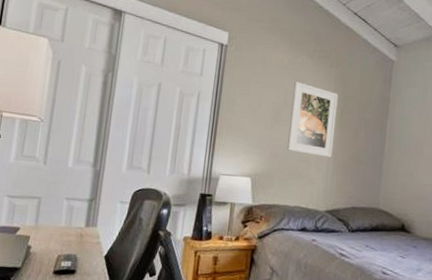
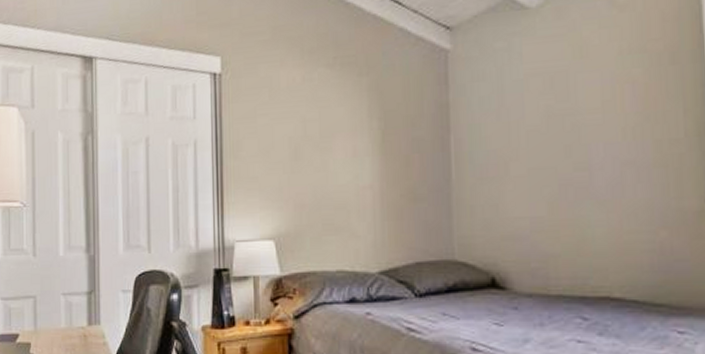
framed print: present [287,82,338,158] -> none [314,104,378,200]

